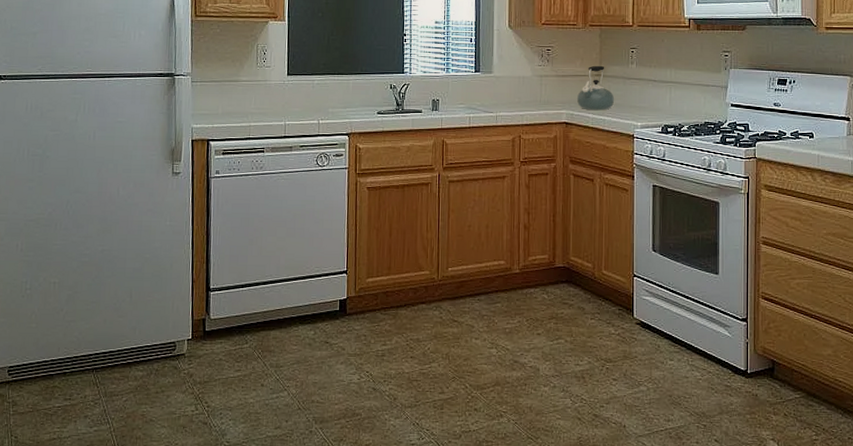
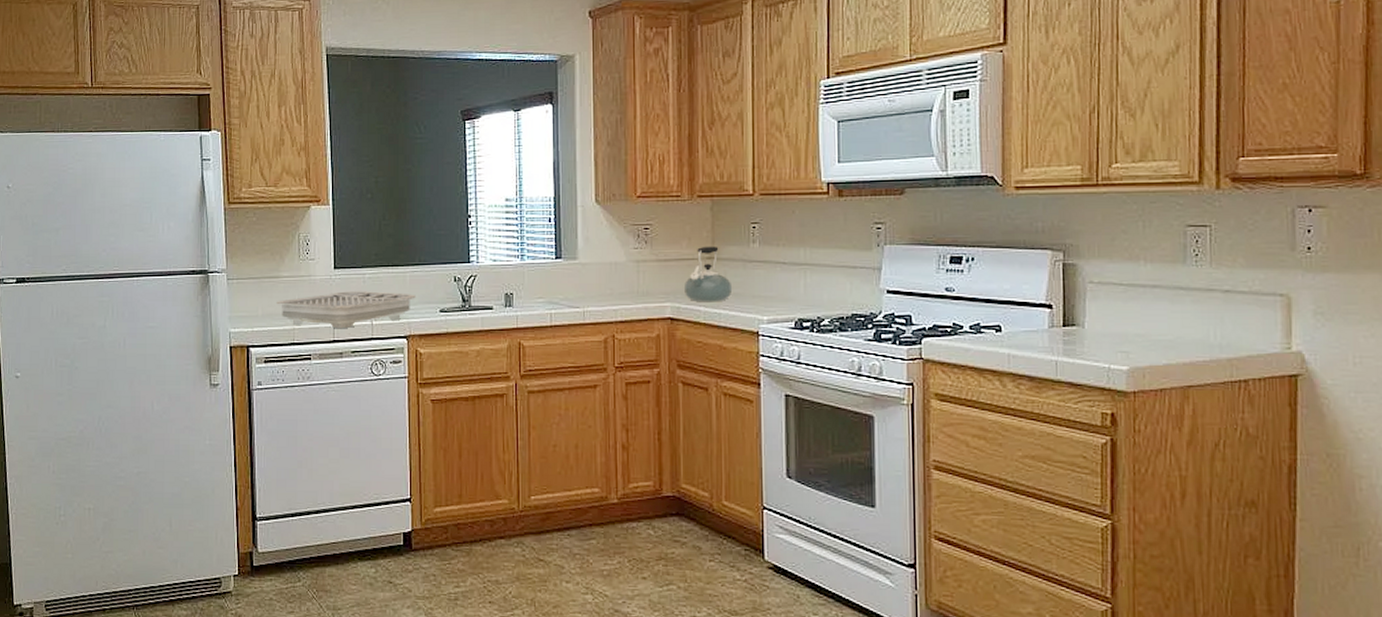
dish rack: none [235,94,357,127] -> present [277,291,416,329]

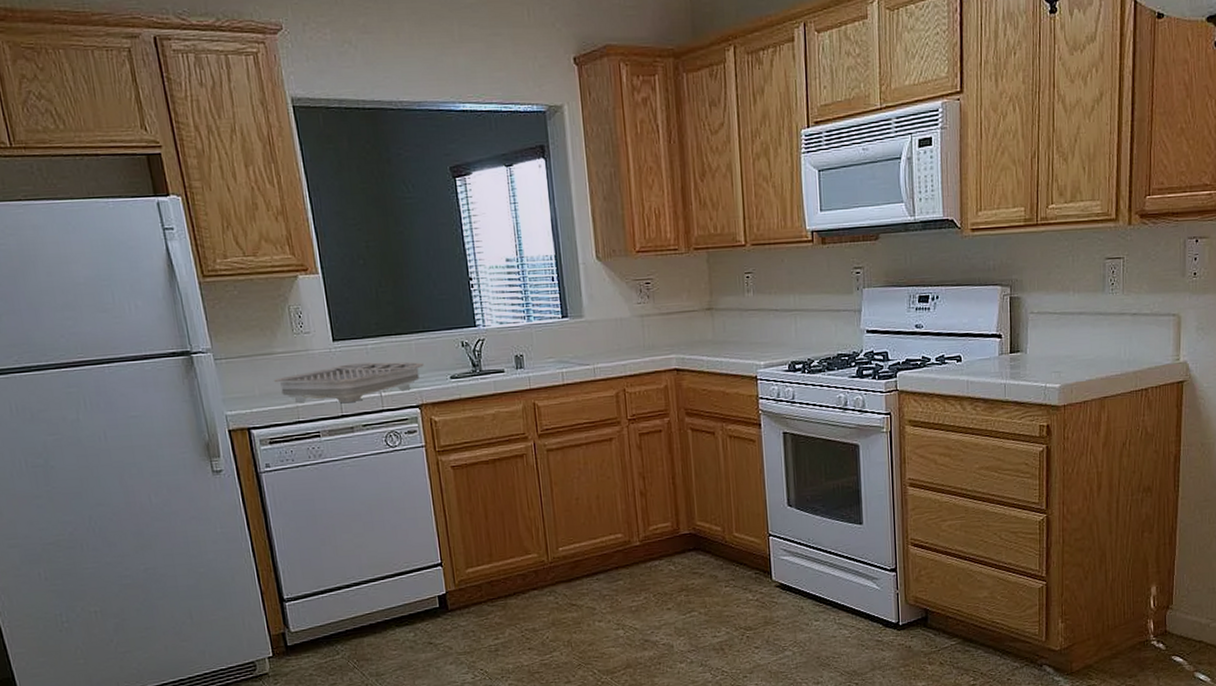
kettle: present [683,246,733,303] -> none [686,297,732,352]

